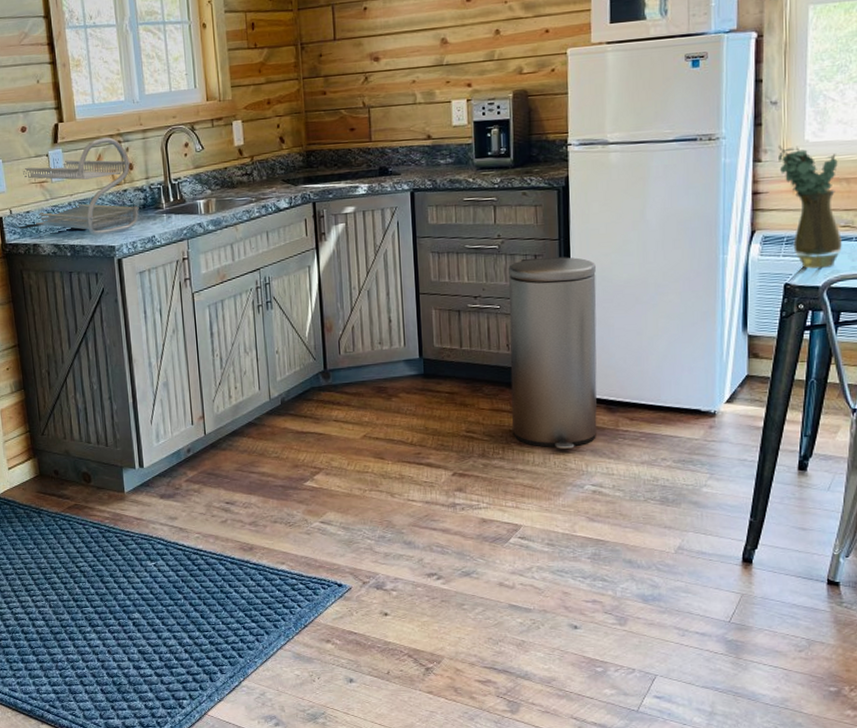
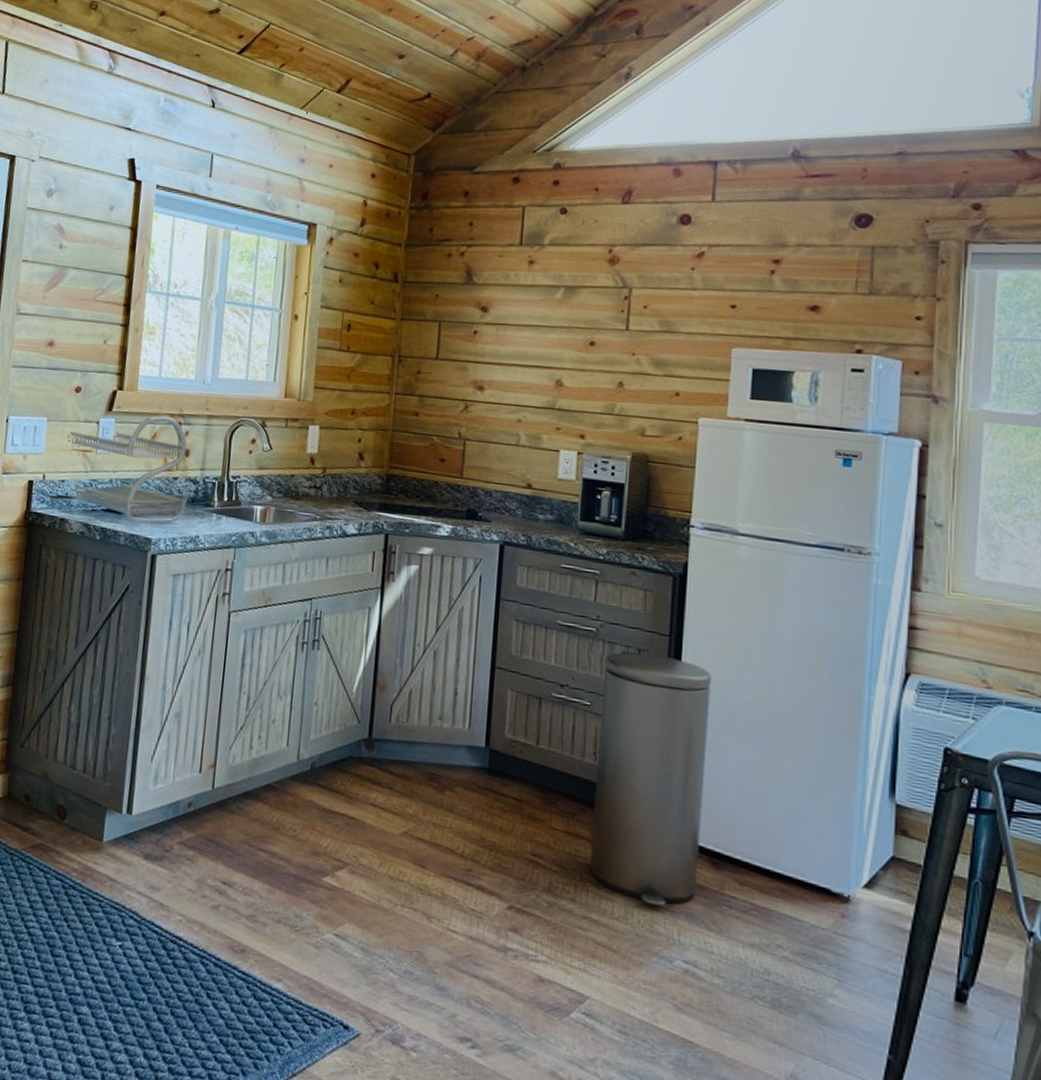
vase: present [778,146,842,269] -> none [942,577,1018,739]

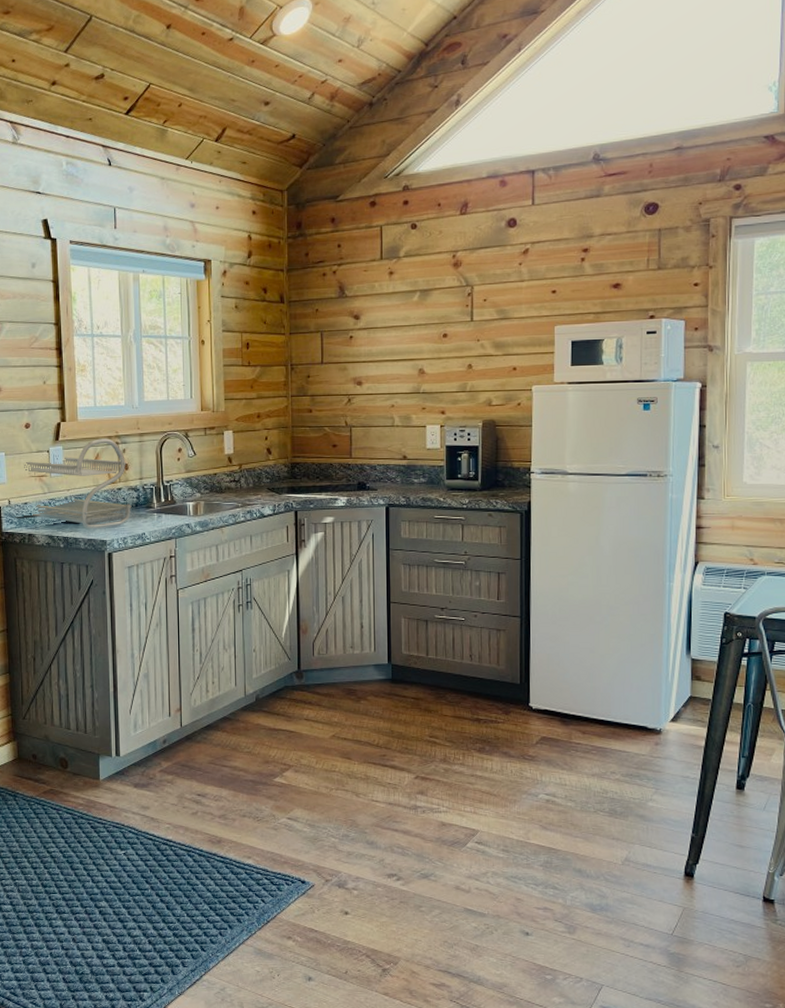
pedal bin: present [589,651,711,906] -> none [472,576,554,758]

